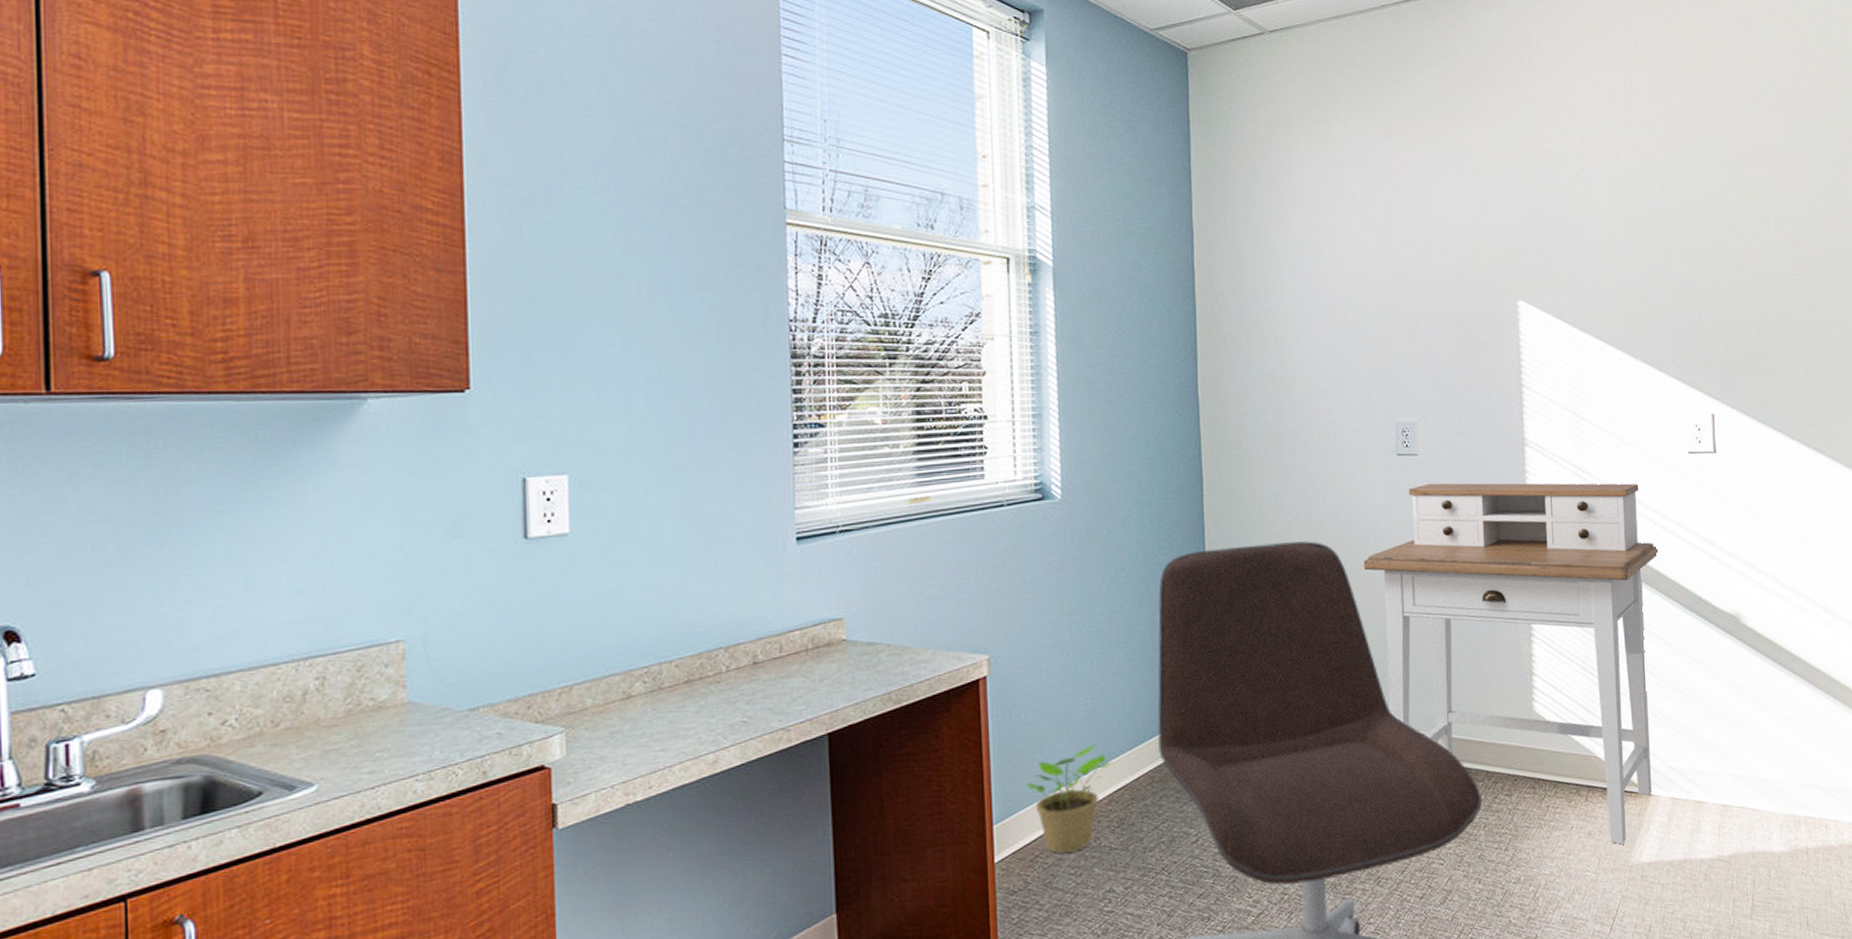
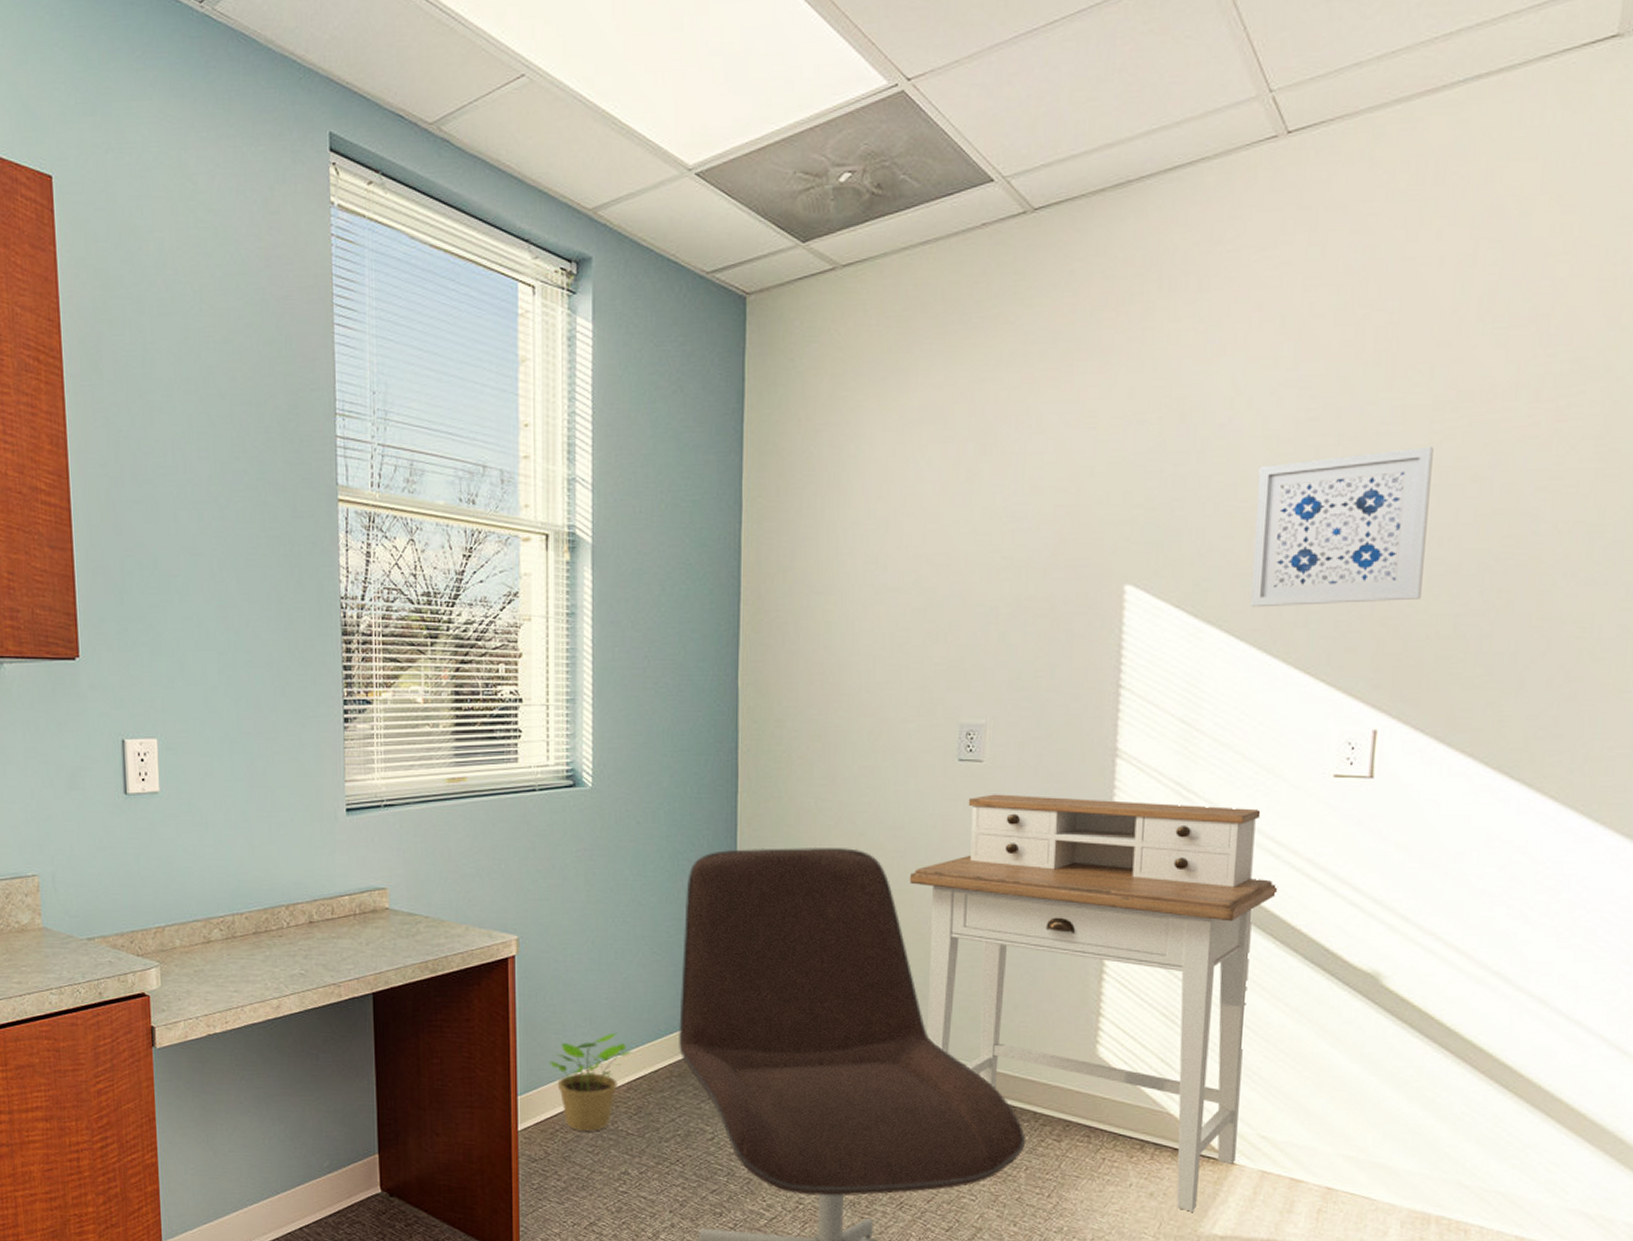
wall art: none [1608,193,1732,318] -> present [1249,446,1434,608]

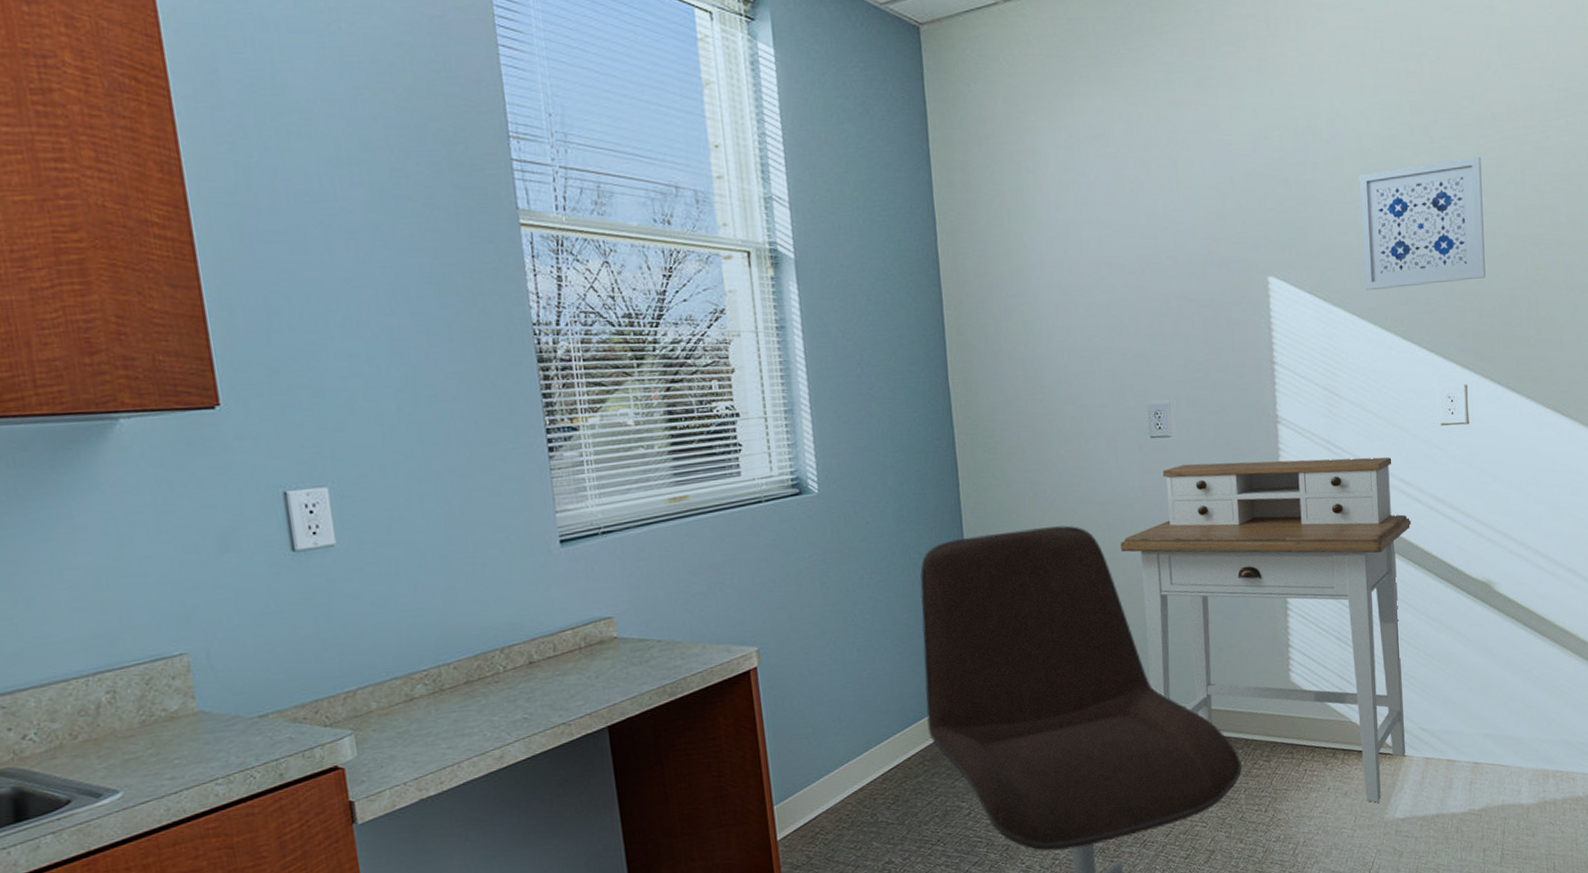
potted plant: present [549,1032,632,1131] -> none [802,727,884,830]

